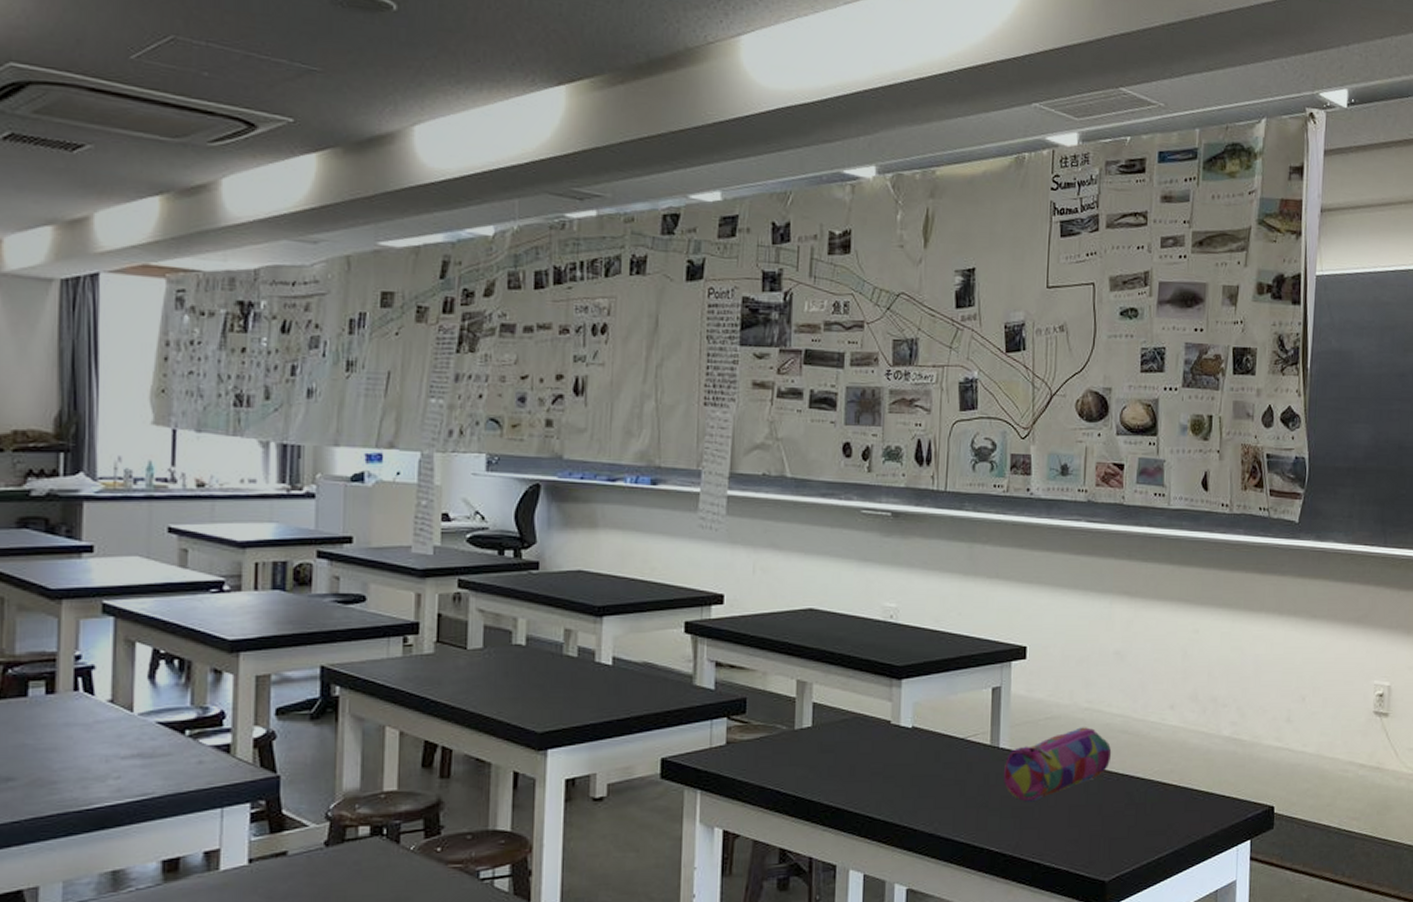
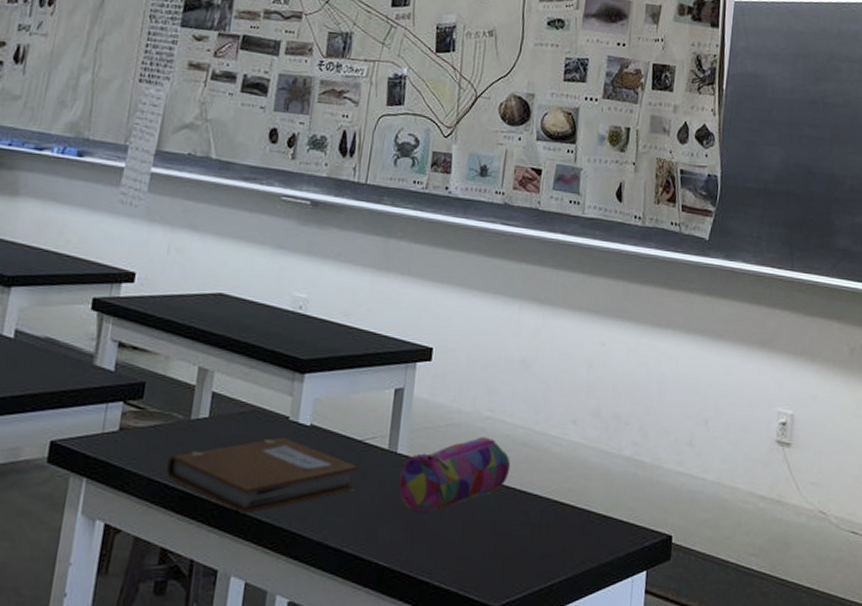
notebook: none [776,740,962,813] -> present [166,437,358,514]

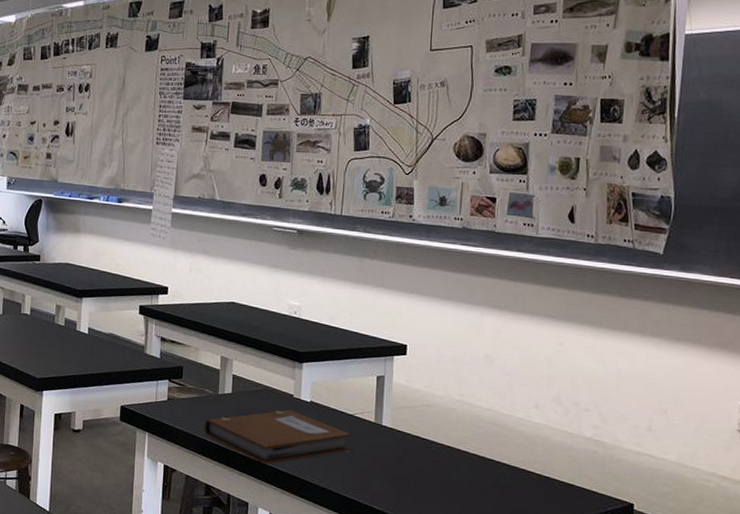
pencil case: present [398,437,511,514] -> none [384,416,481,473]

